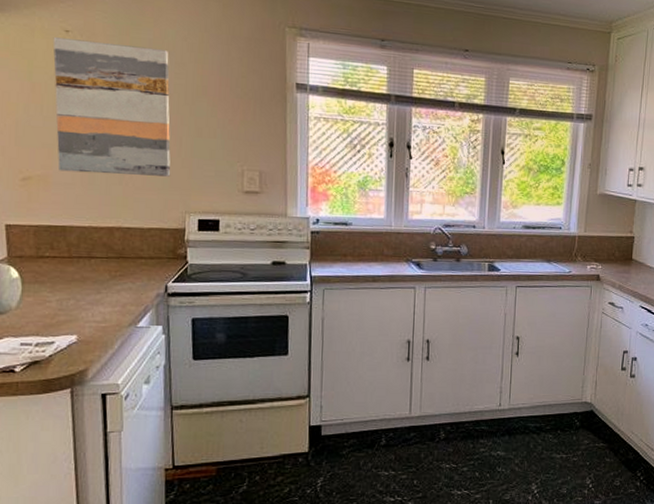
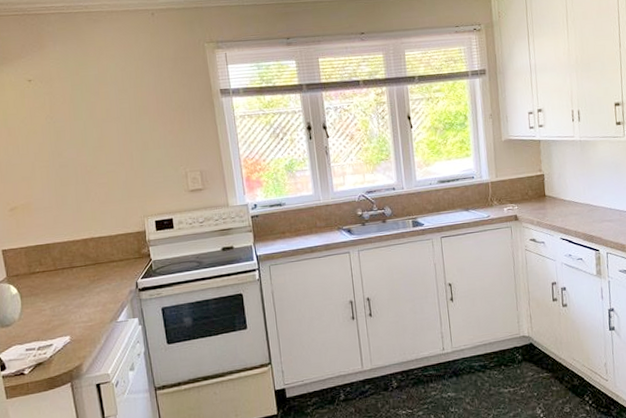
wall art: present [53,37,171,177] -> none [19,81,128,198]

